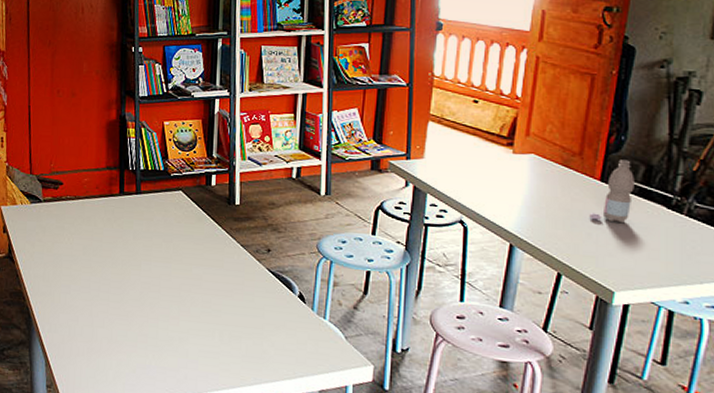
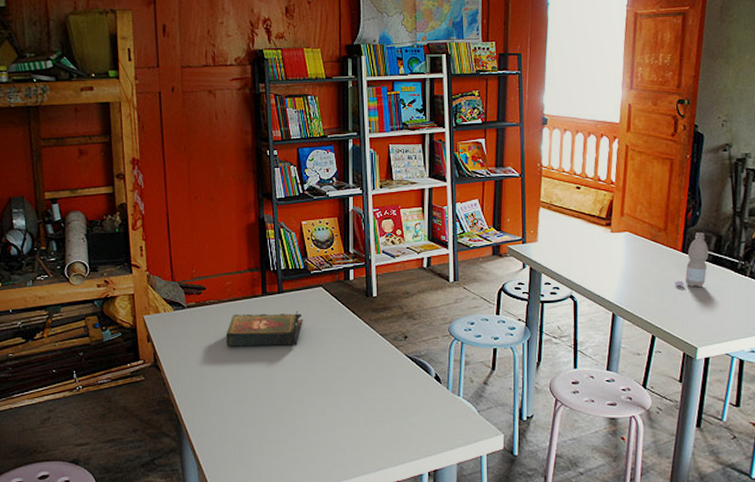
book: none [80,211,161,250] -> present [225,311,304,347]

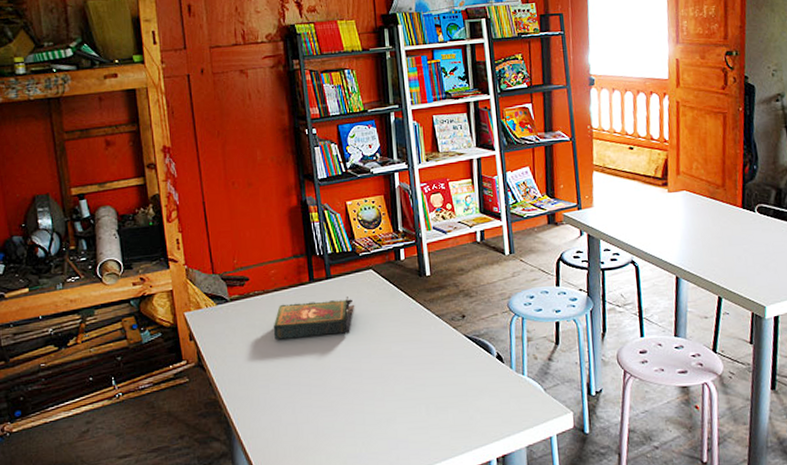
water bottle: present [675,232,709,288] -> none [737,186,770,244]

